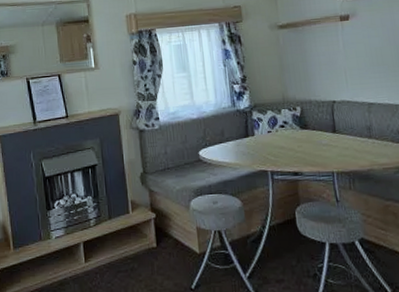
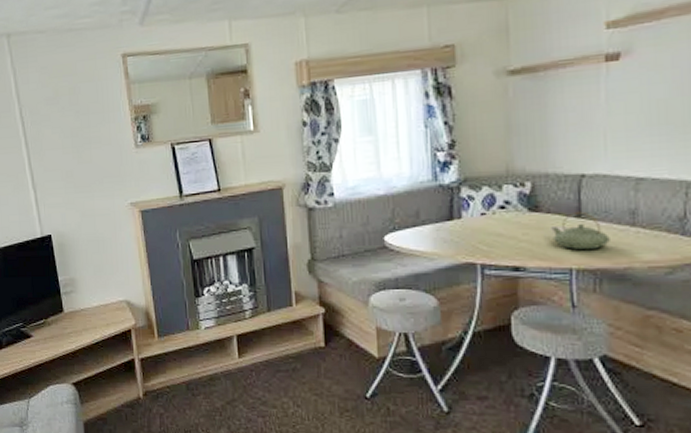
teapot: none [317,128,357,158] -> present [551,211,610,251]

